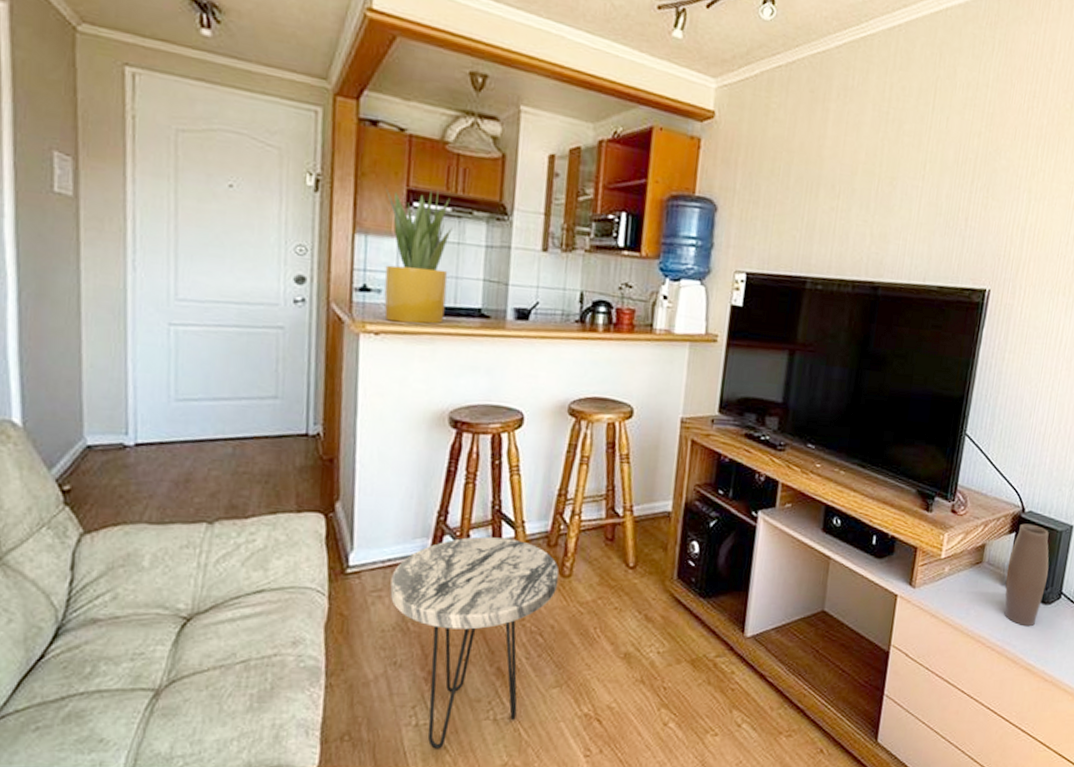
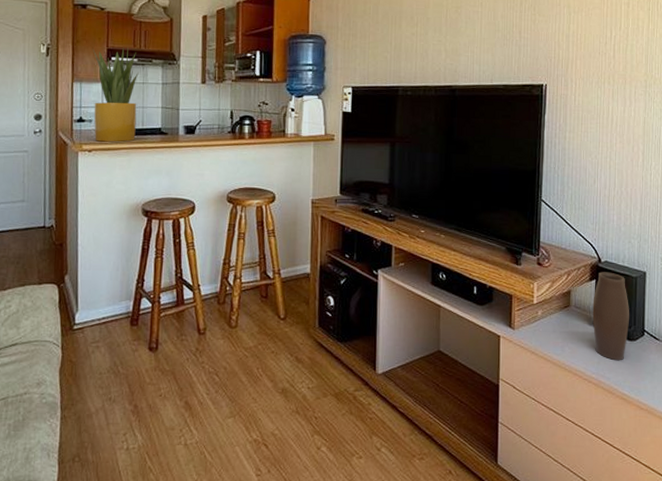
side table: present [390,536,559,749] -> none [105,298,228,469]

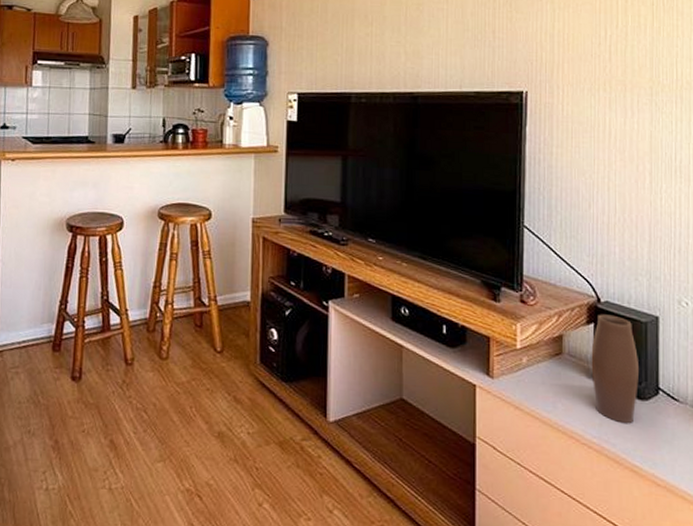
planter: present [92,47,139,143] -> none [18,50,66,151]

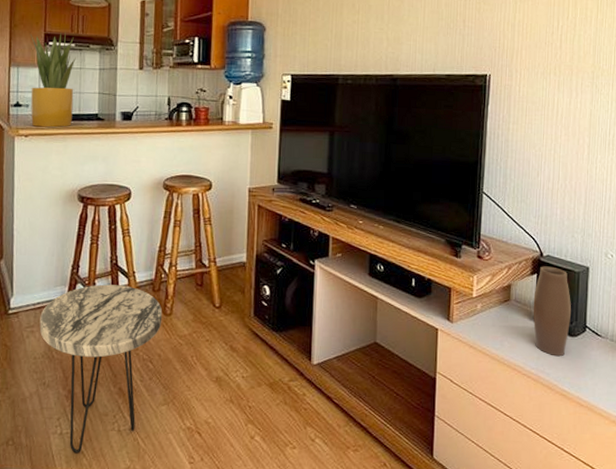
planter: none [18,50,66,151] -> present [30,32,76,128]
side table: none [24,322,158,513] -> present [39,284,163,454]

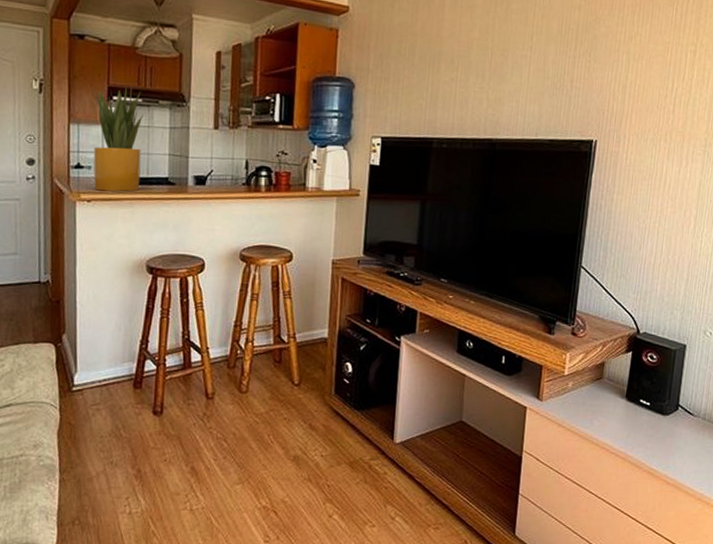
side table: present [39,284,163,454] -> none [106,360,238,533]
vase: present [533,266,571,357] -> none [625,343,665,435]

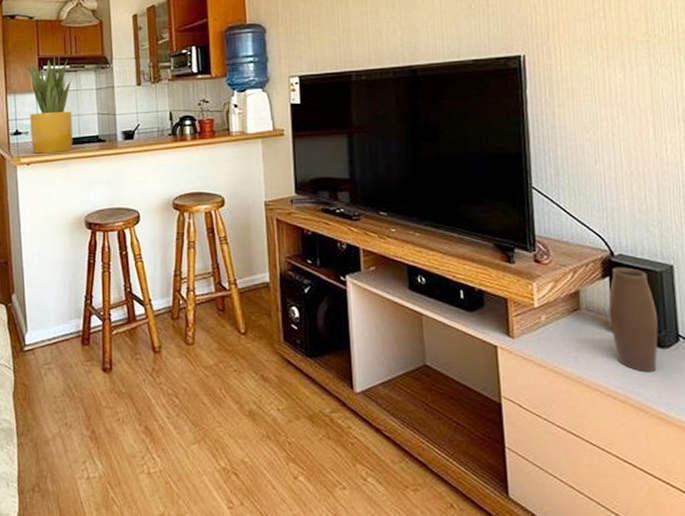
vase: none [625,343,665,435] -> present [608,267,658,373]

